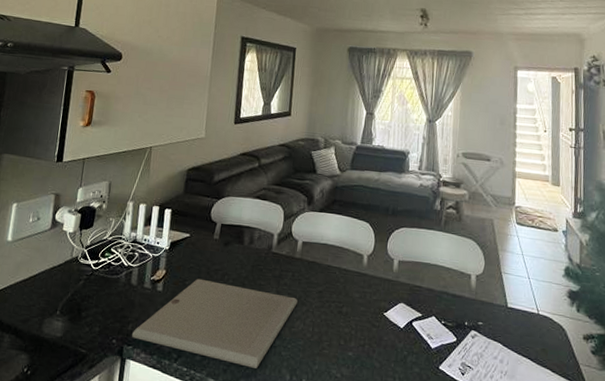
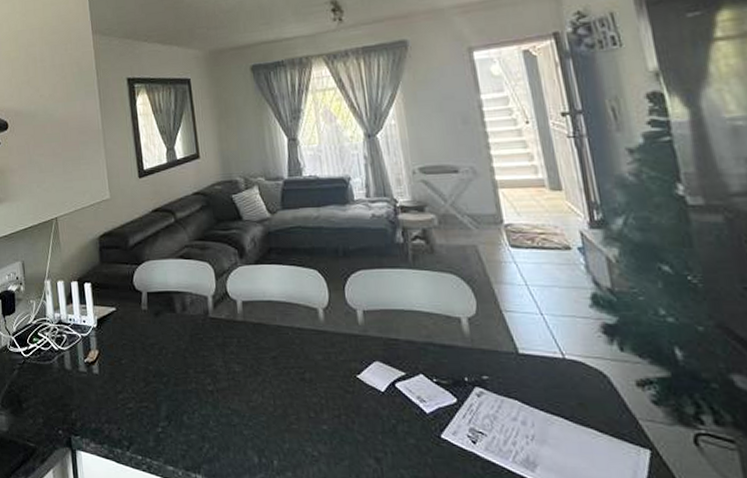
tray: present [132,278,298,369] -> none [77,356,250,452]

